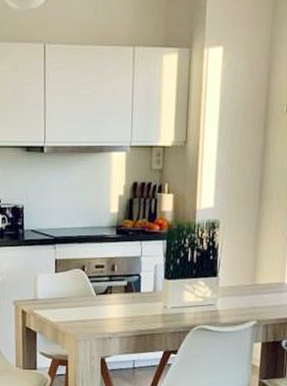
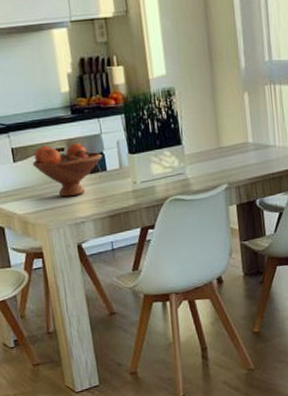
fruit bowl: none [72,261,139,312] -> present [32,142,102,197]

